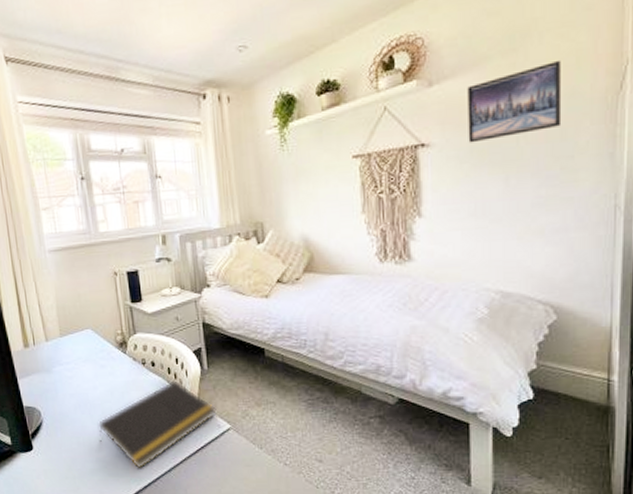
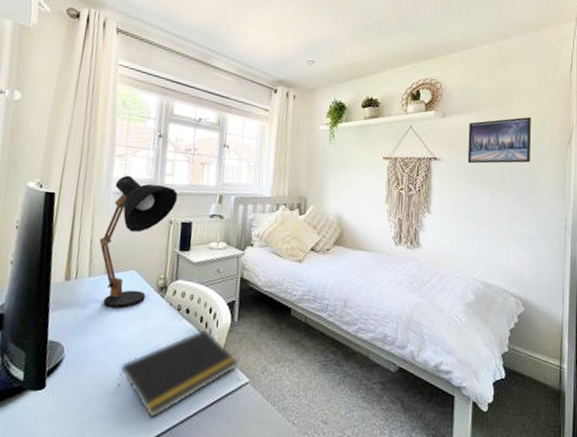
desk lamp: none [46,229,118,370] -> present [99,175,178,309]

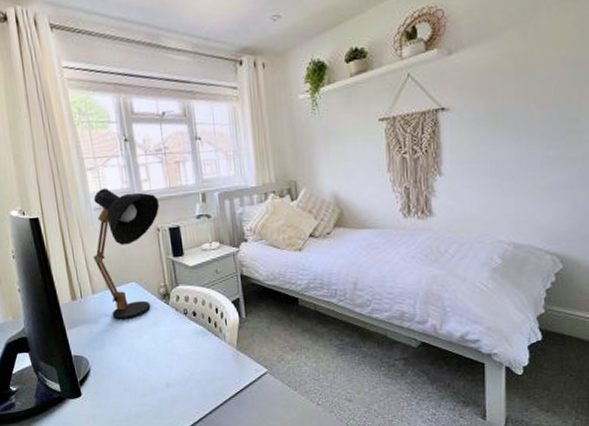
notepad: present [117,329,239,419] -> none [143,328,254,412]
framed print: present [467,116,531,164] -> none [483,31,568,108]

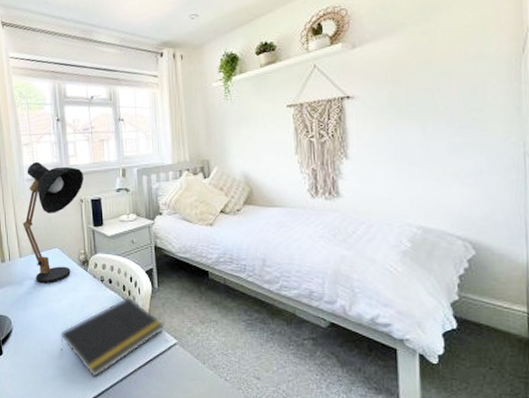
notepad: none [143,328,254,412] -> present [60,297,165,378]

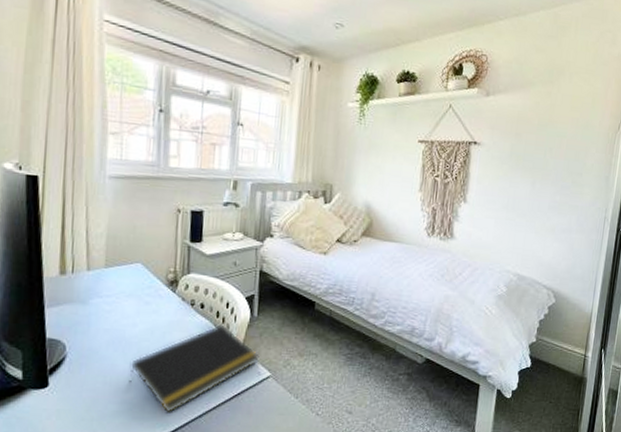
desk lamp: present [22,161,85,284] -> none [96,156,186,304]

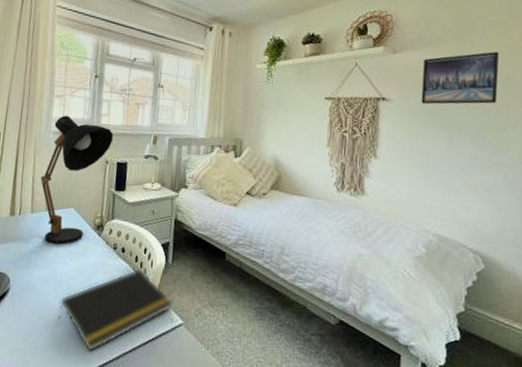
desk lamp: none [96,156,186,304] -> present [40,115,114,245]
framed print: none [510,97,582,150] -> present [421,51,499,105]

